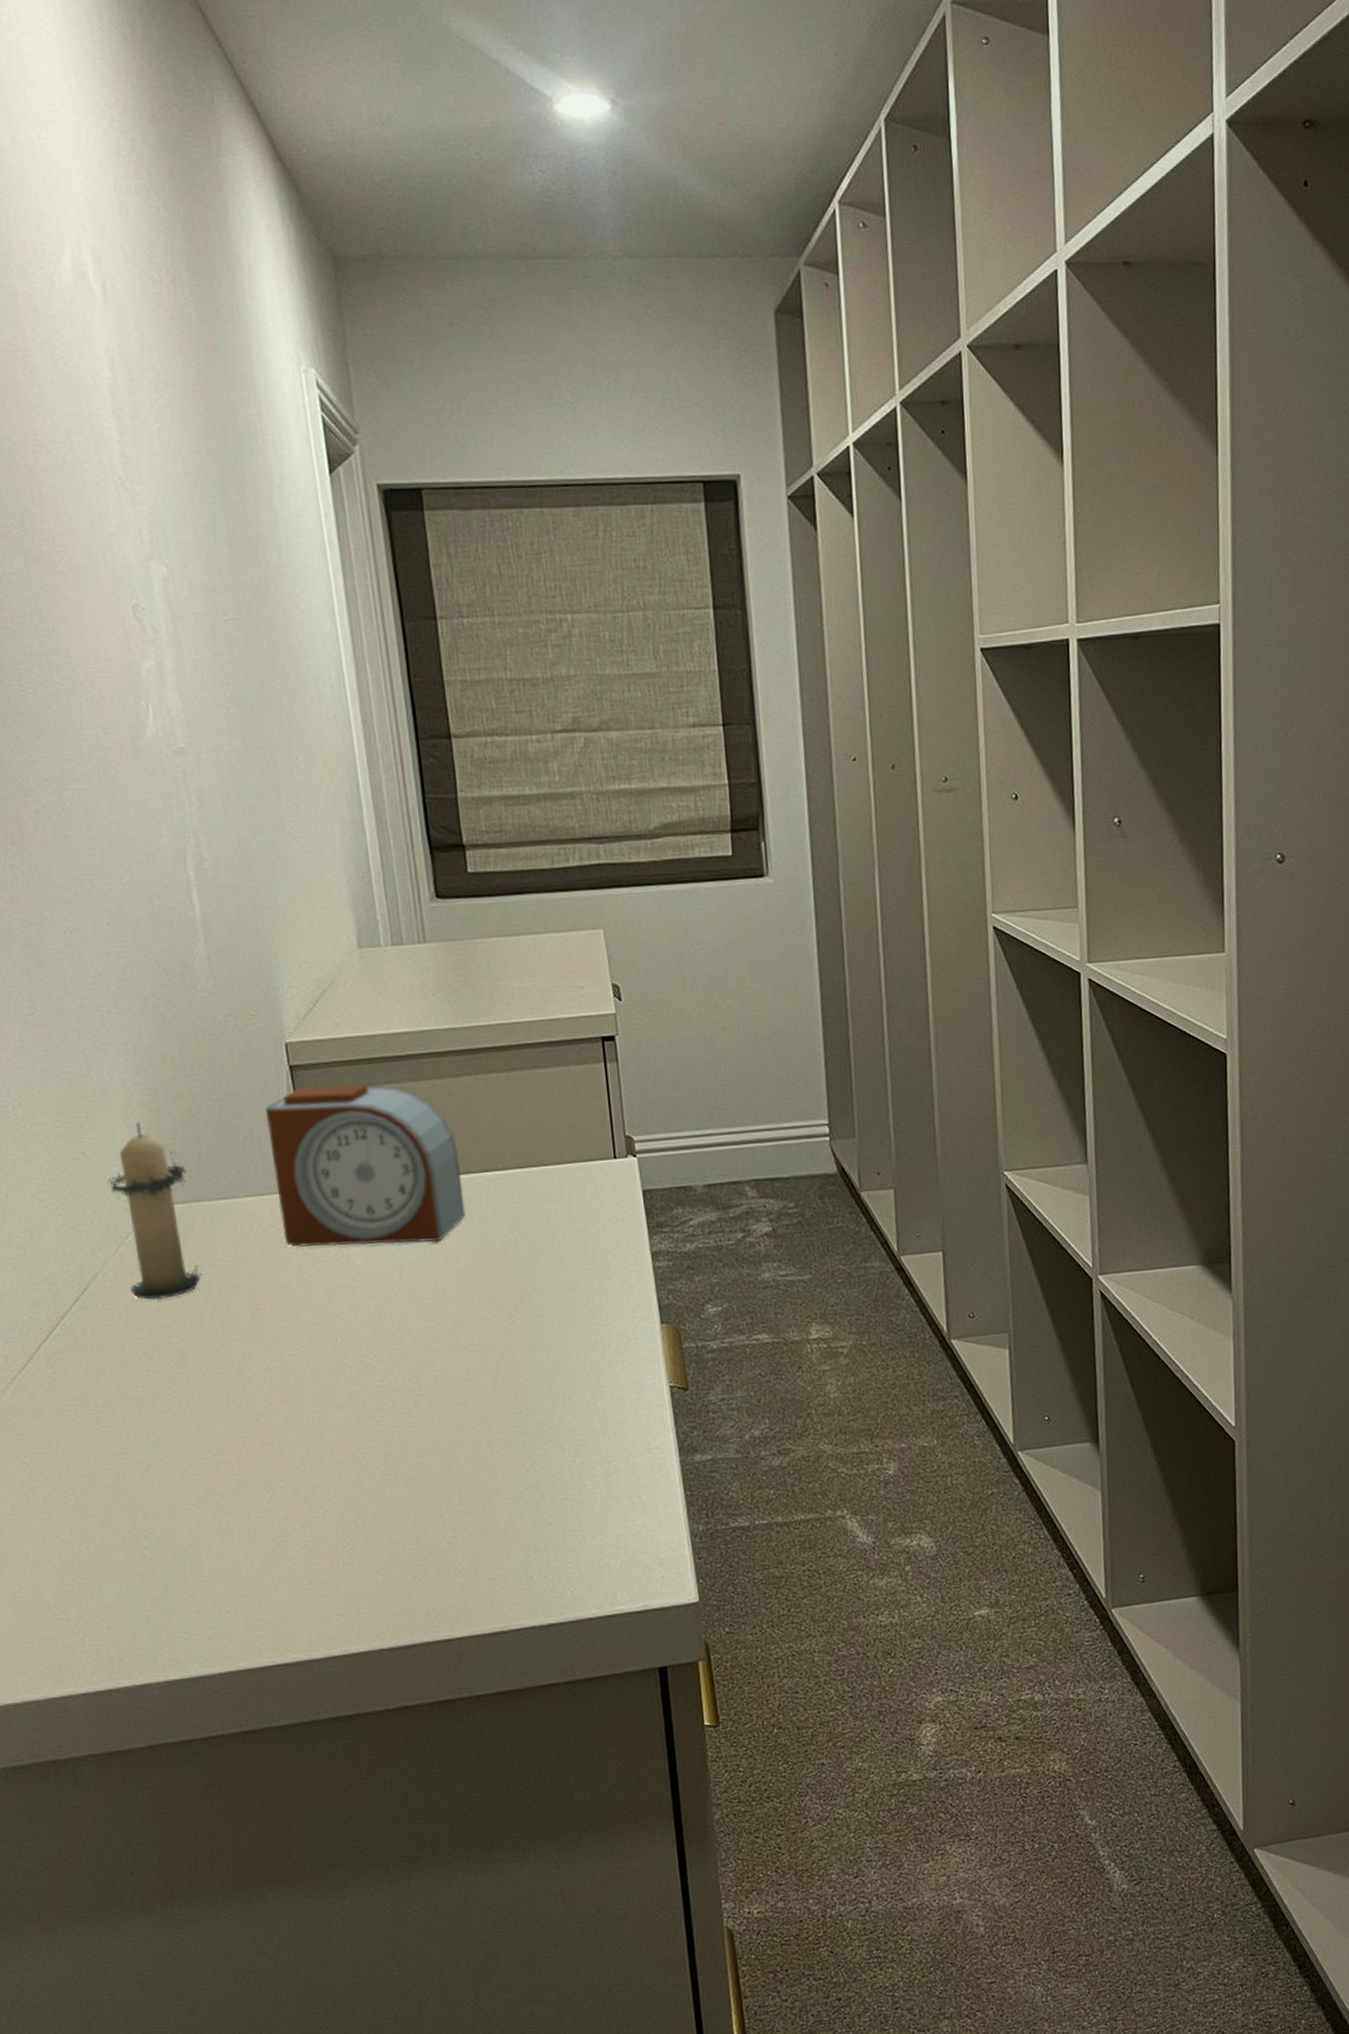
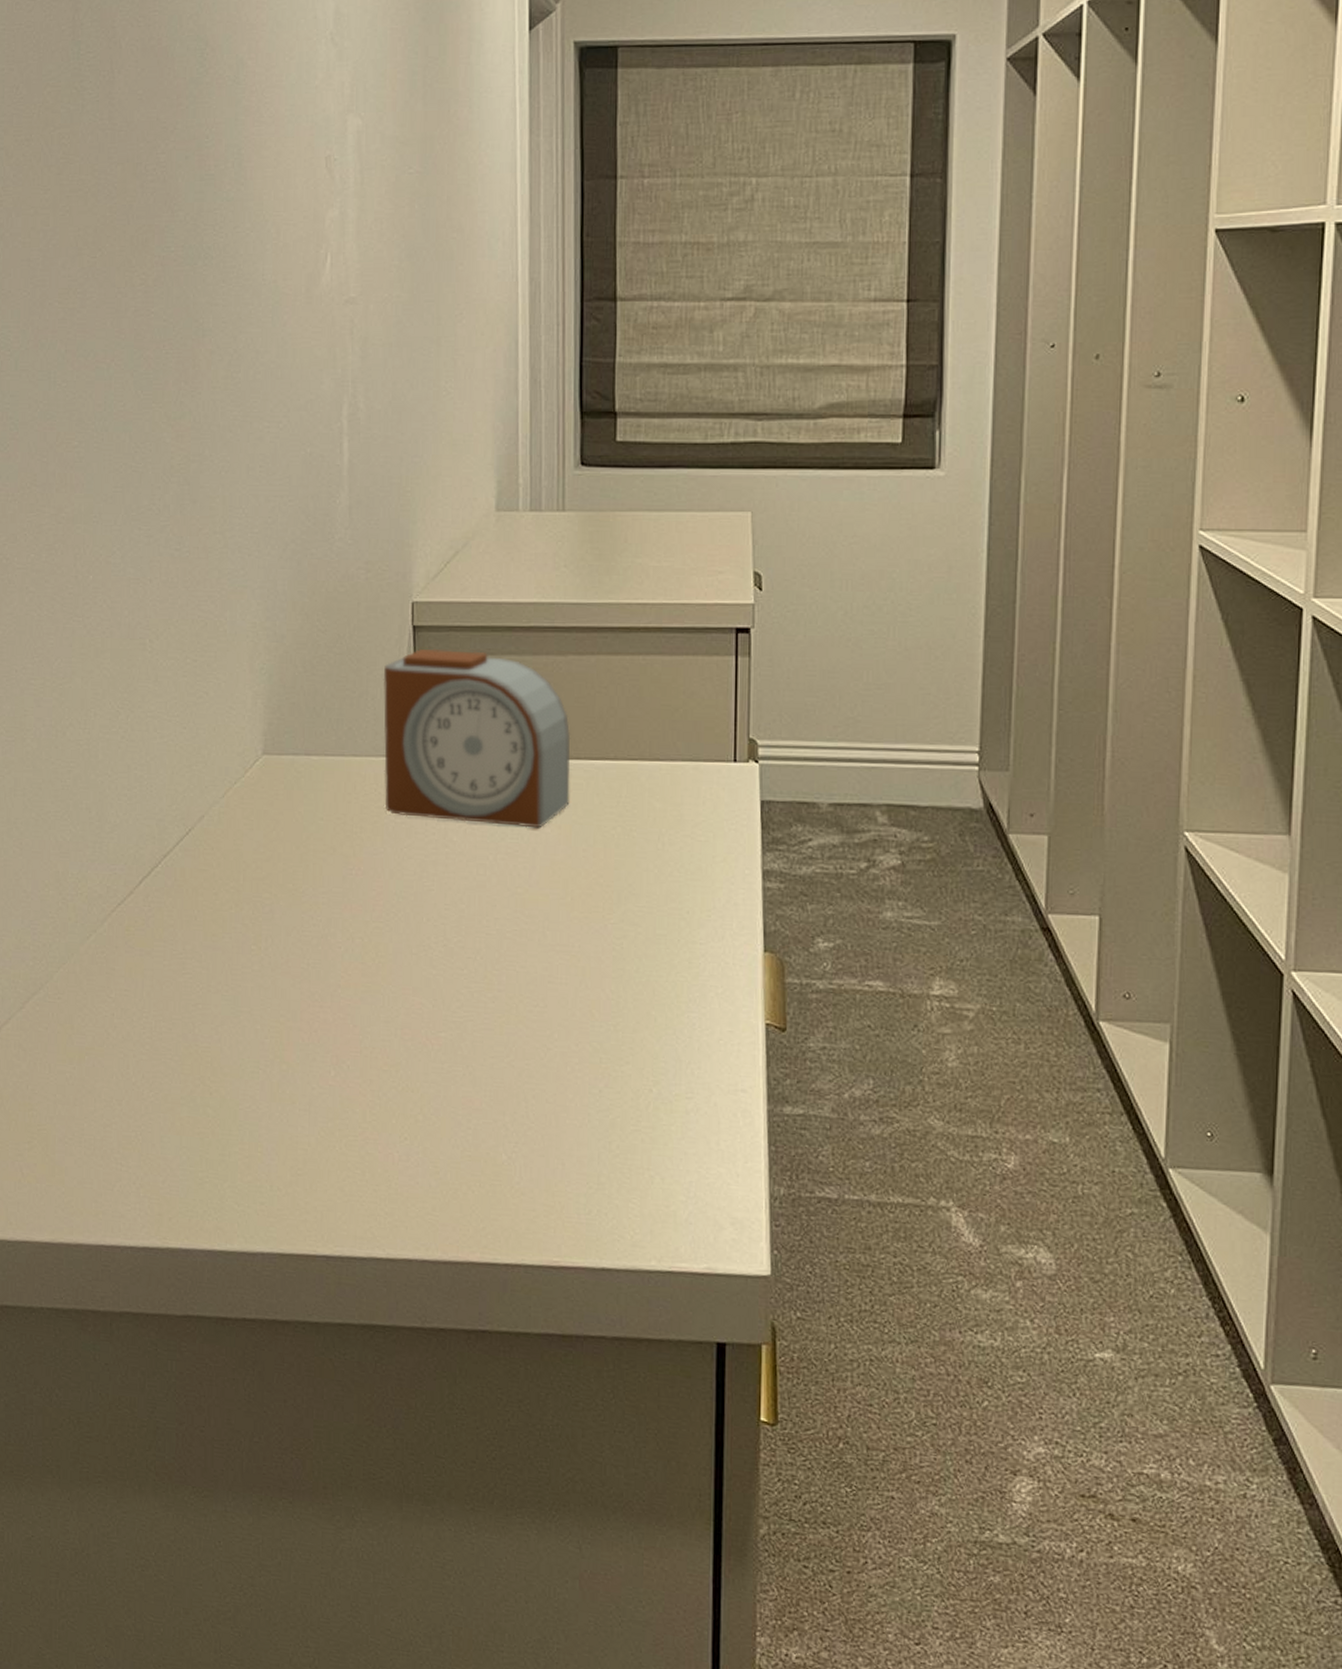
candle: present [107,1122,202,1300] -> none [225,667,301,851]

